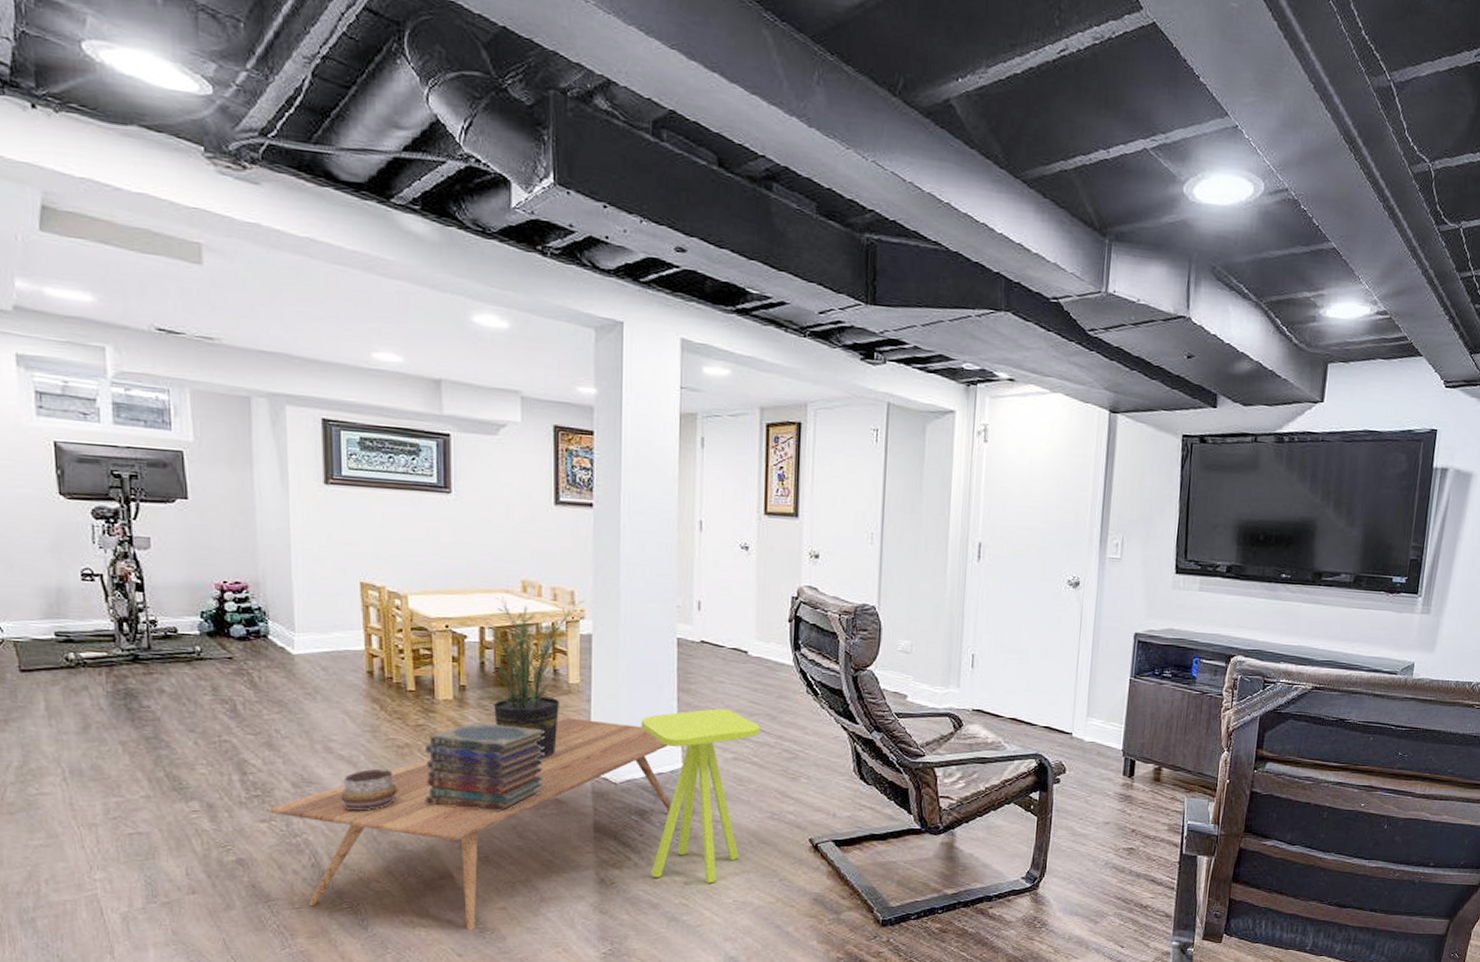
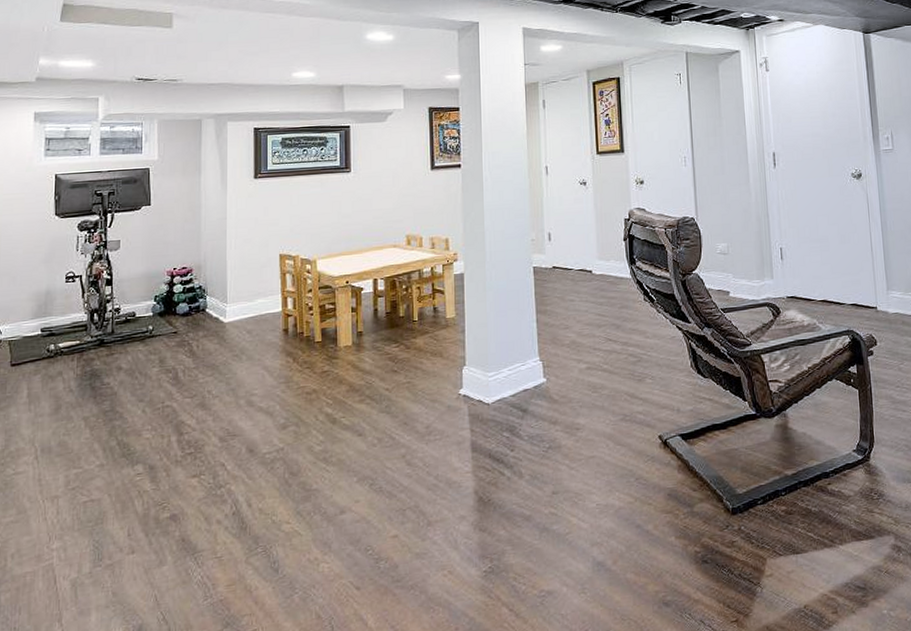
coffee table: present [270,717,671,930] -> none [200,348,536,561]
decorative bowl: present [339,769,399,811] -> none [257,415,307,457]
book stack: present [425,722,546,812] -> none [328,362,429,445]
potted plant: present [481,596,585,761] -> none [375,246,457,392]
side table: present [641,708,761,883] -> none [507,324,608,491]

